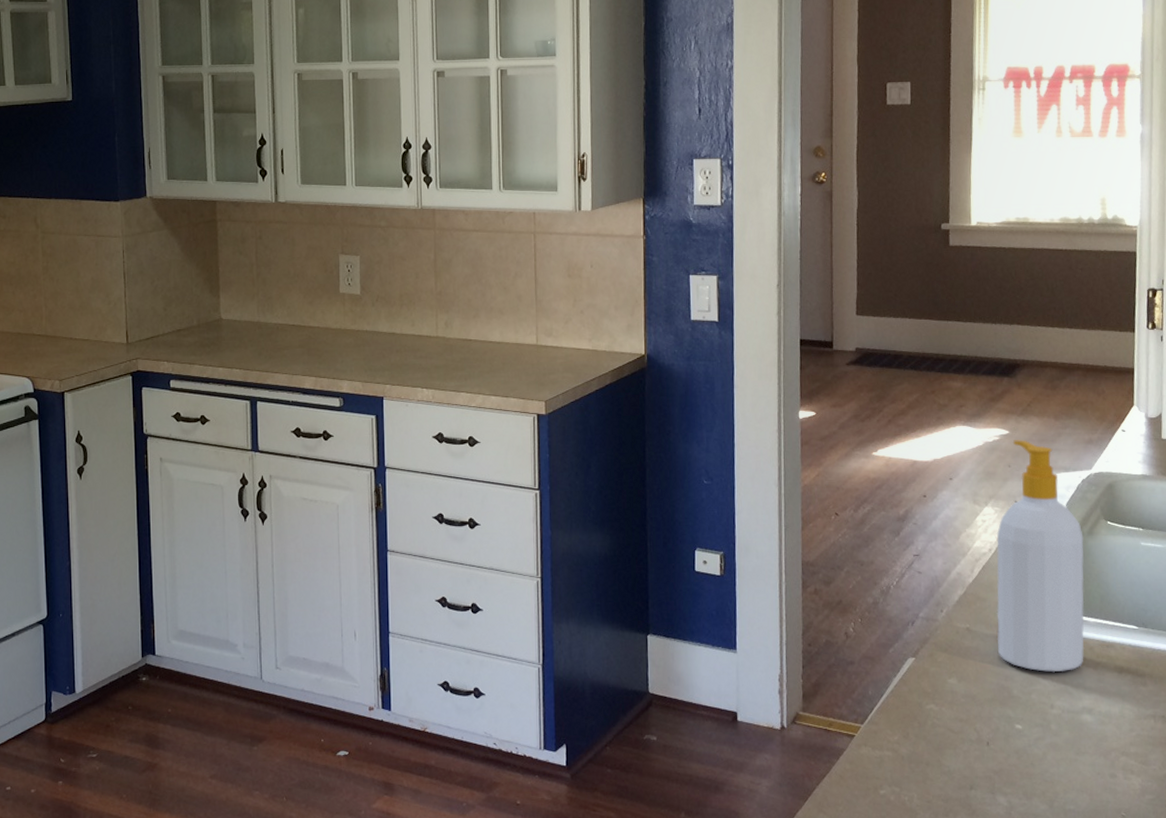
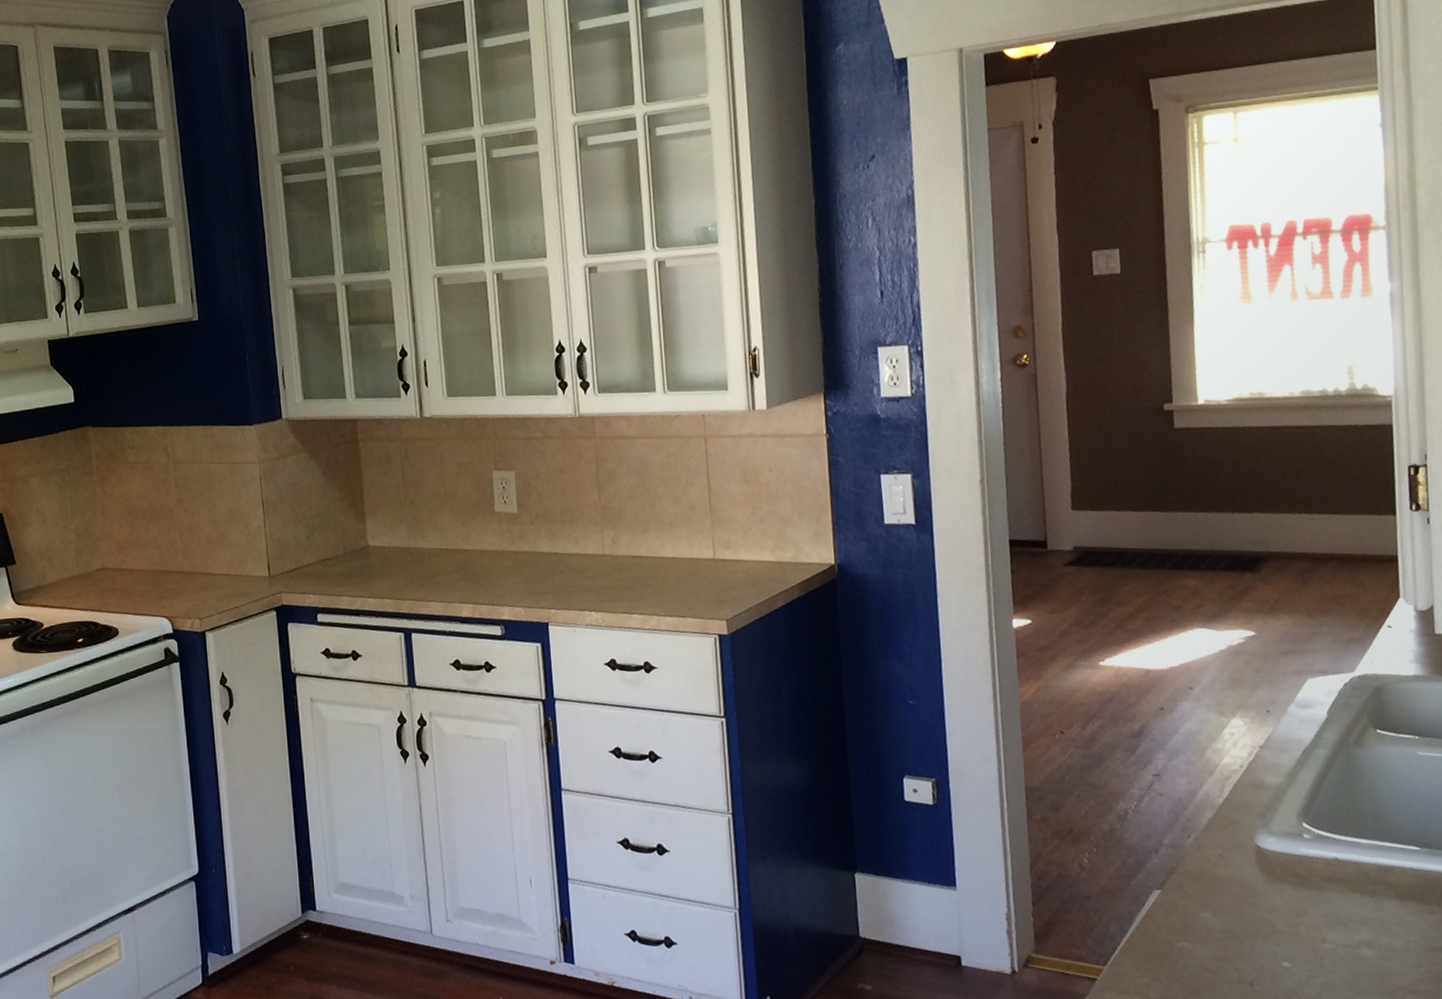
soap bottle: present [996,440,1085,673] -> none [1248,641,1358,902]

